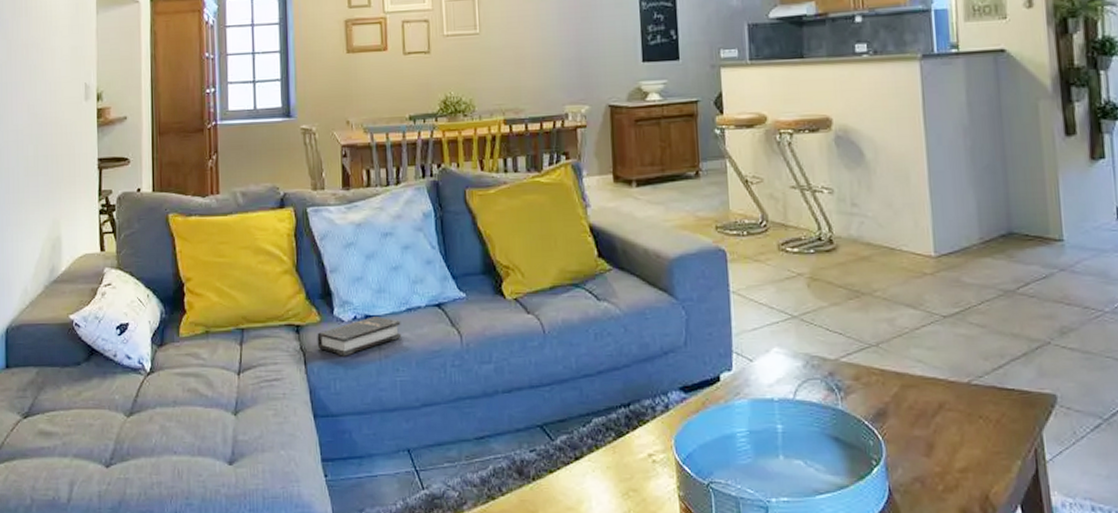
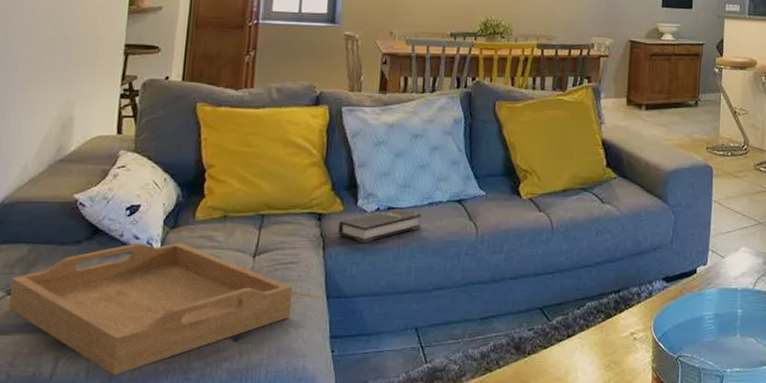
serving tray: none [25,361,280,500] -> present [8,242,293,375]

